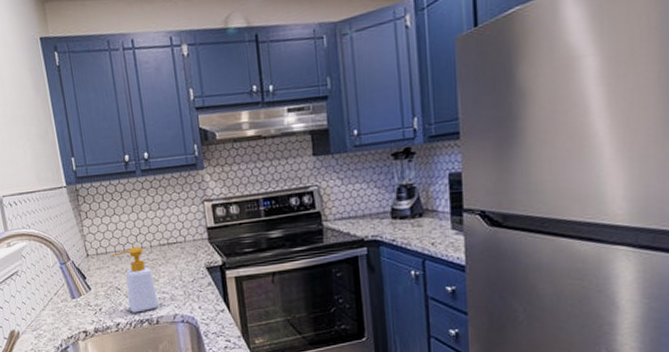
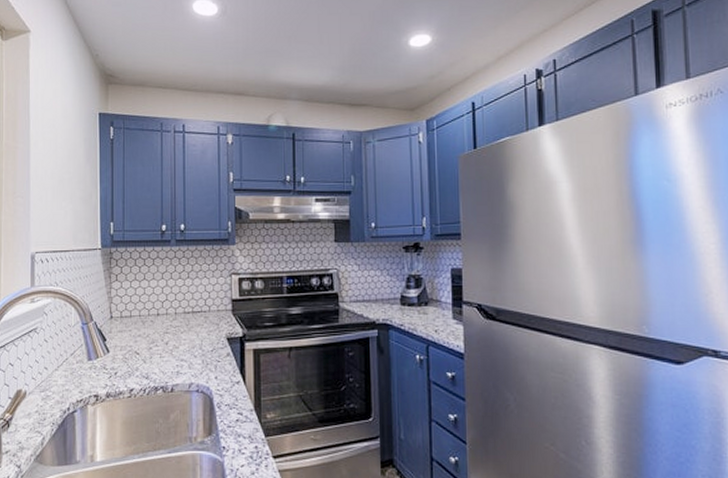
soap bottle: present [109,247,159,313] -> none [133,313,175,379]

